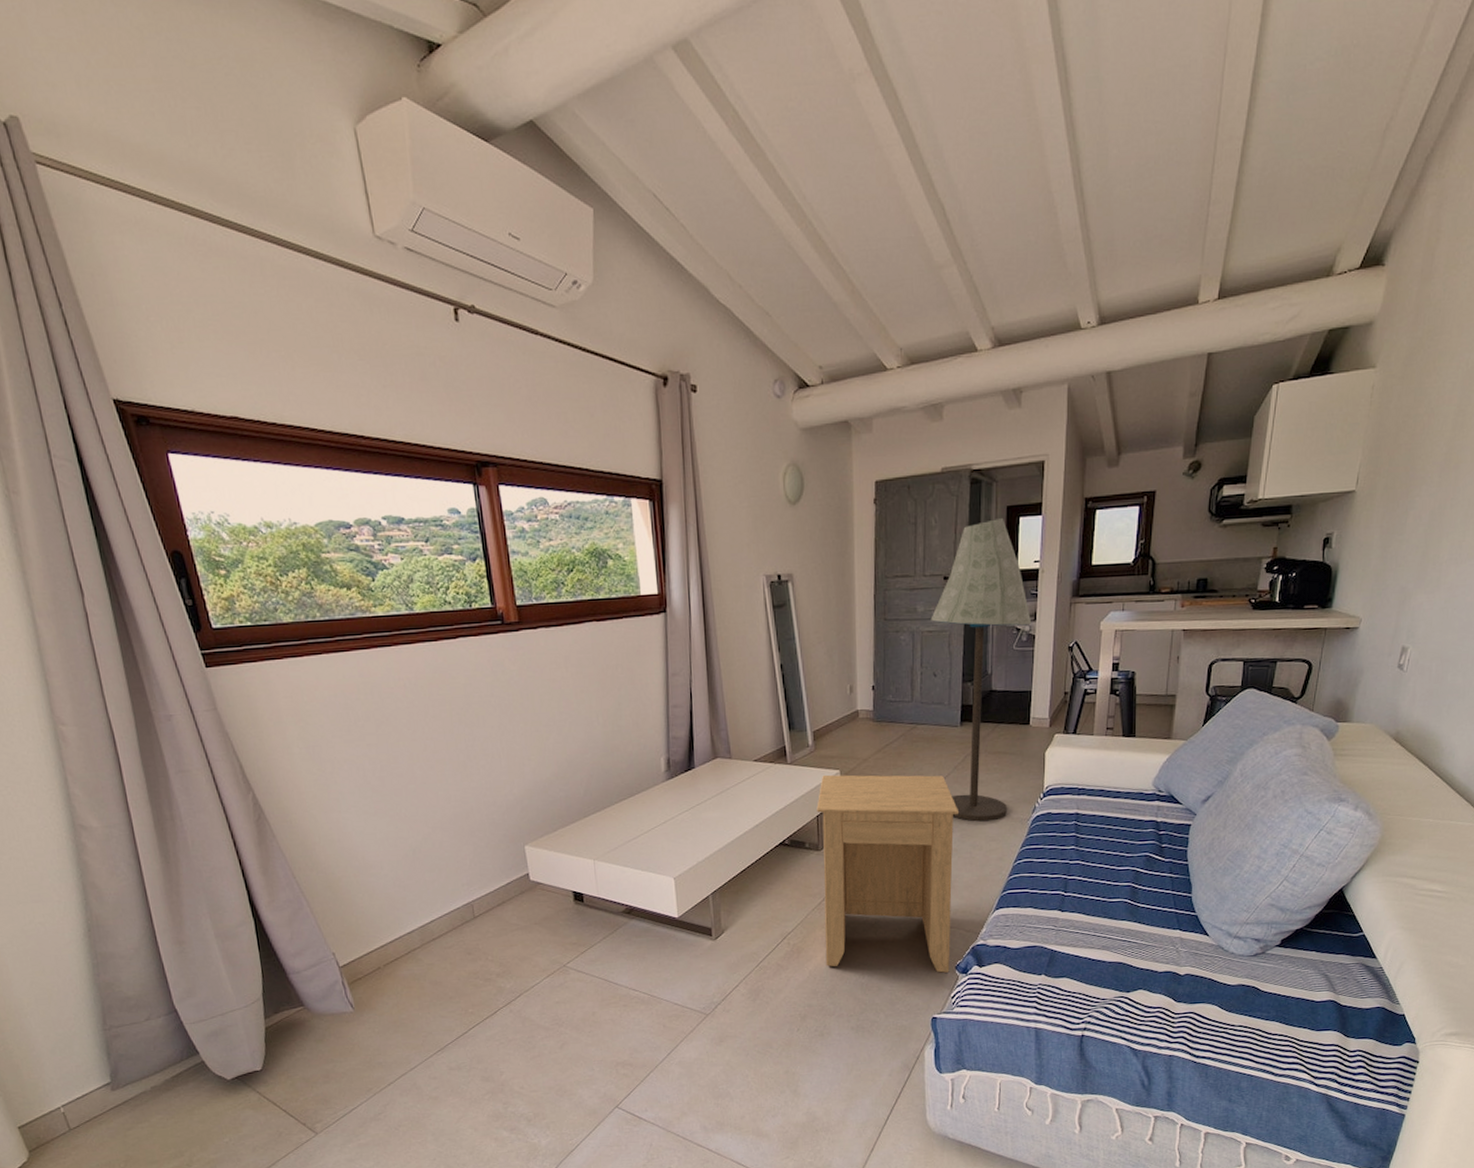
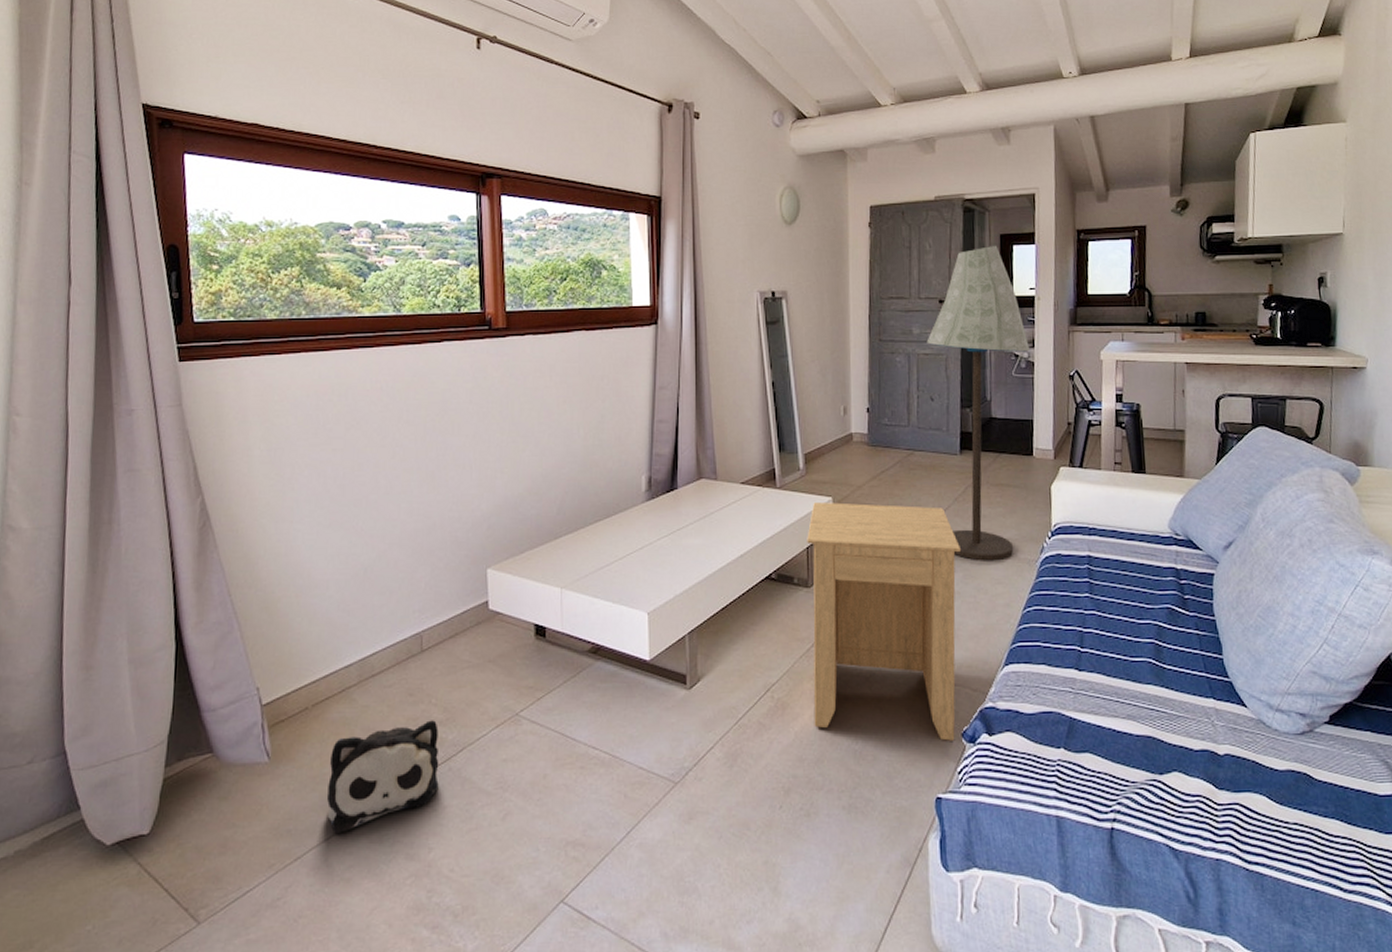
plush toy: none [406,973,503,1064] -> present [327,720,439,833]

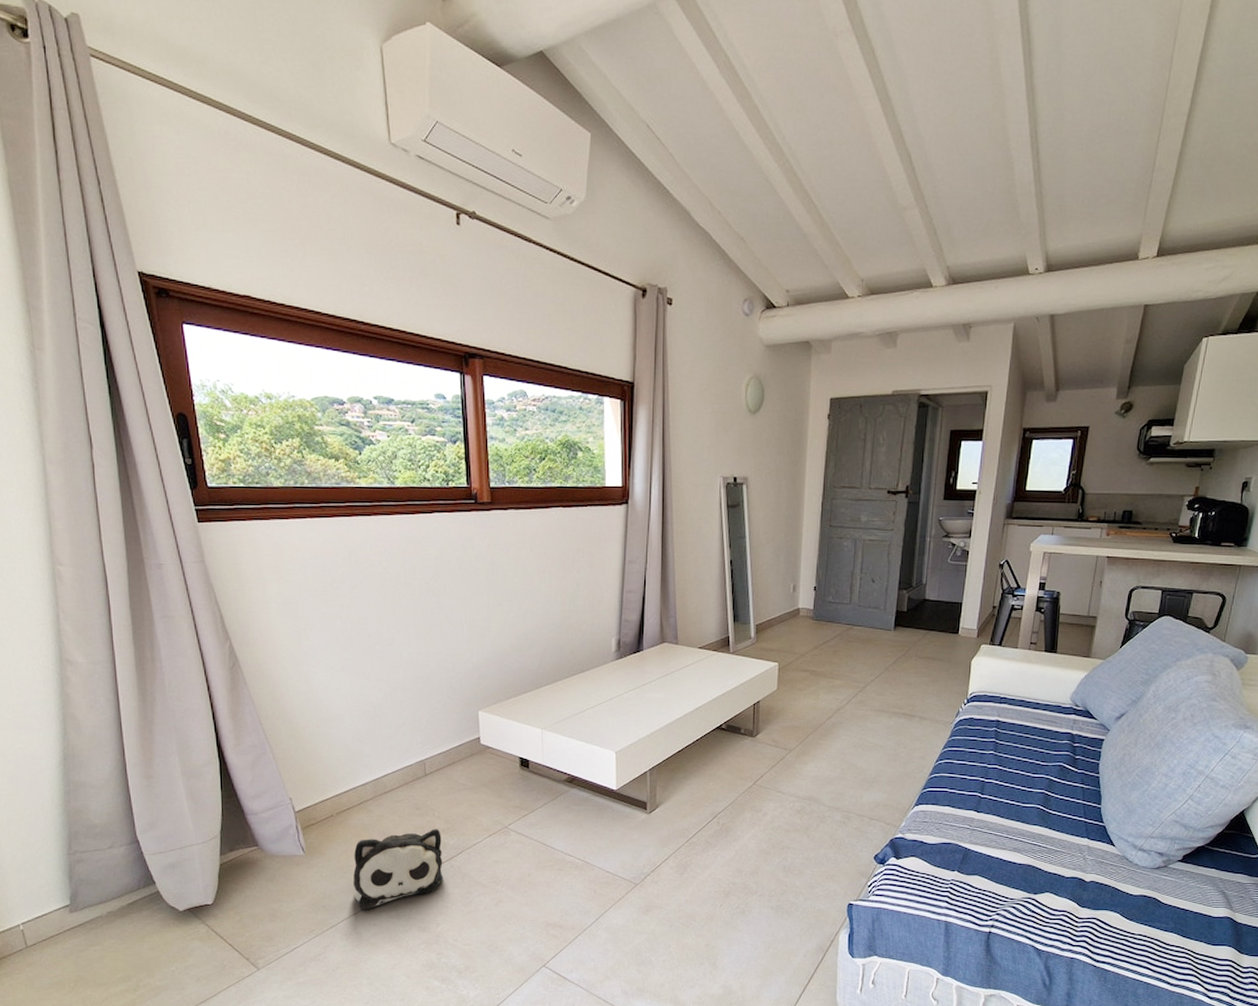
side table: present [807,501,962,741] -> none [752,666,888,862]
floor lamp: present [926,245,1031,561] -> none [873,440,967,722]

